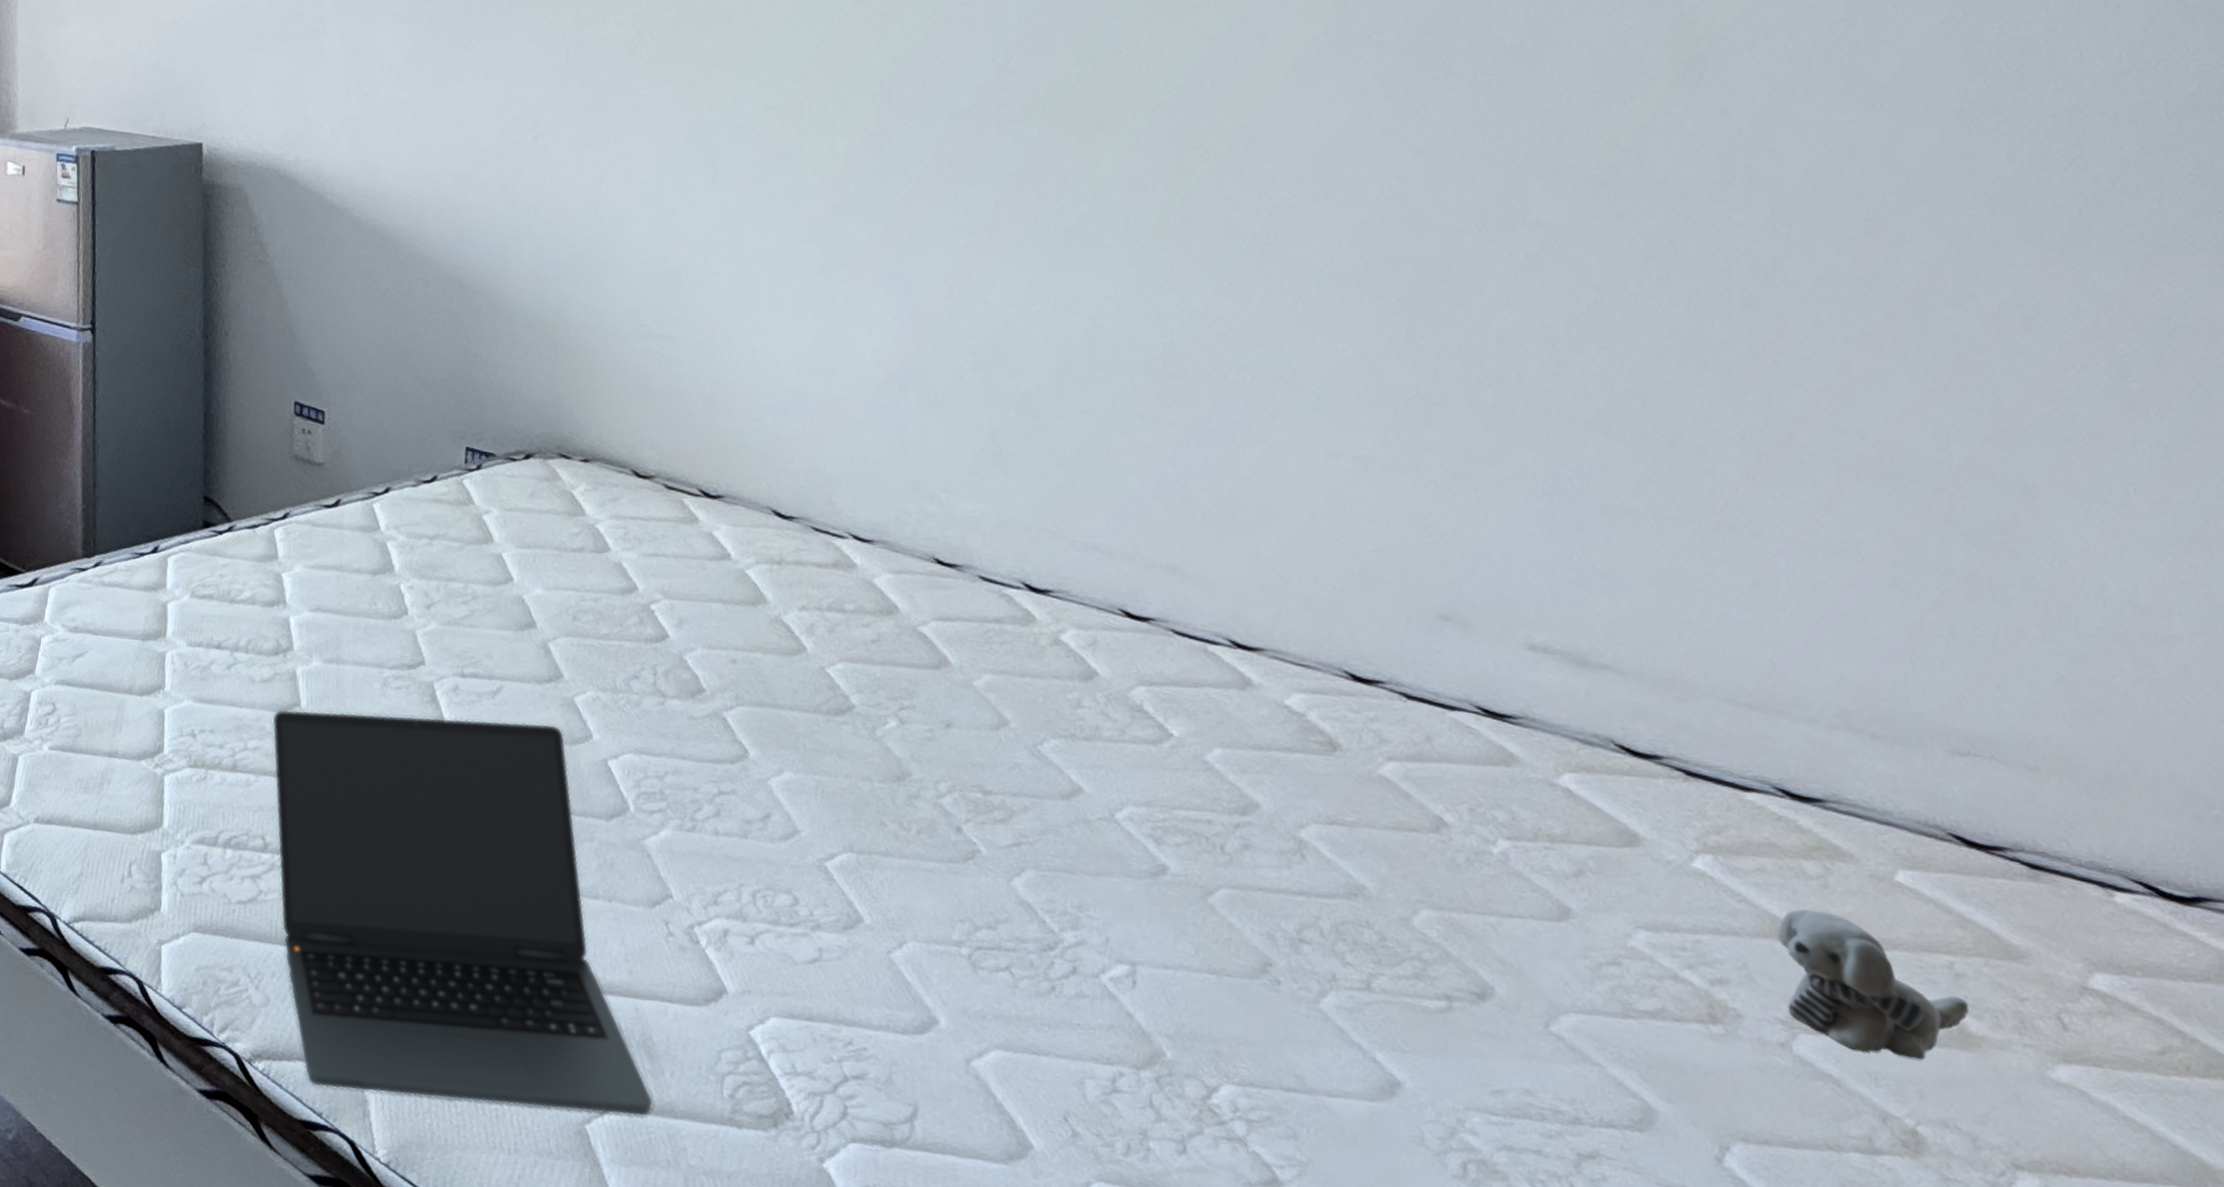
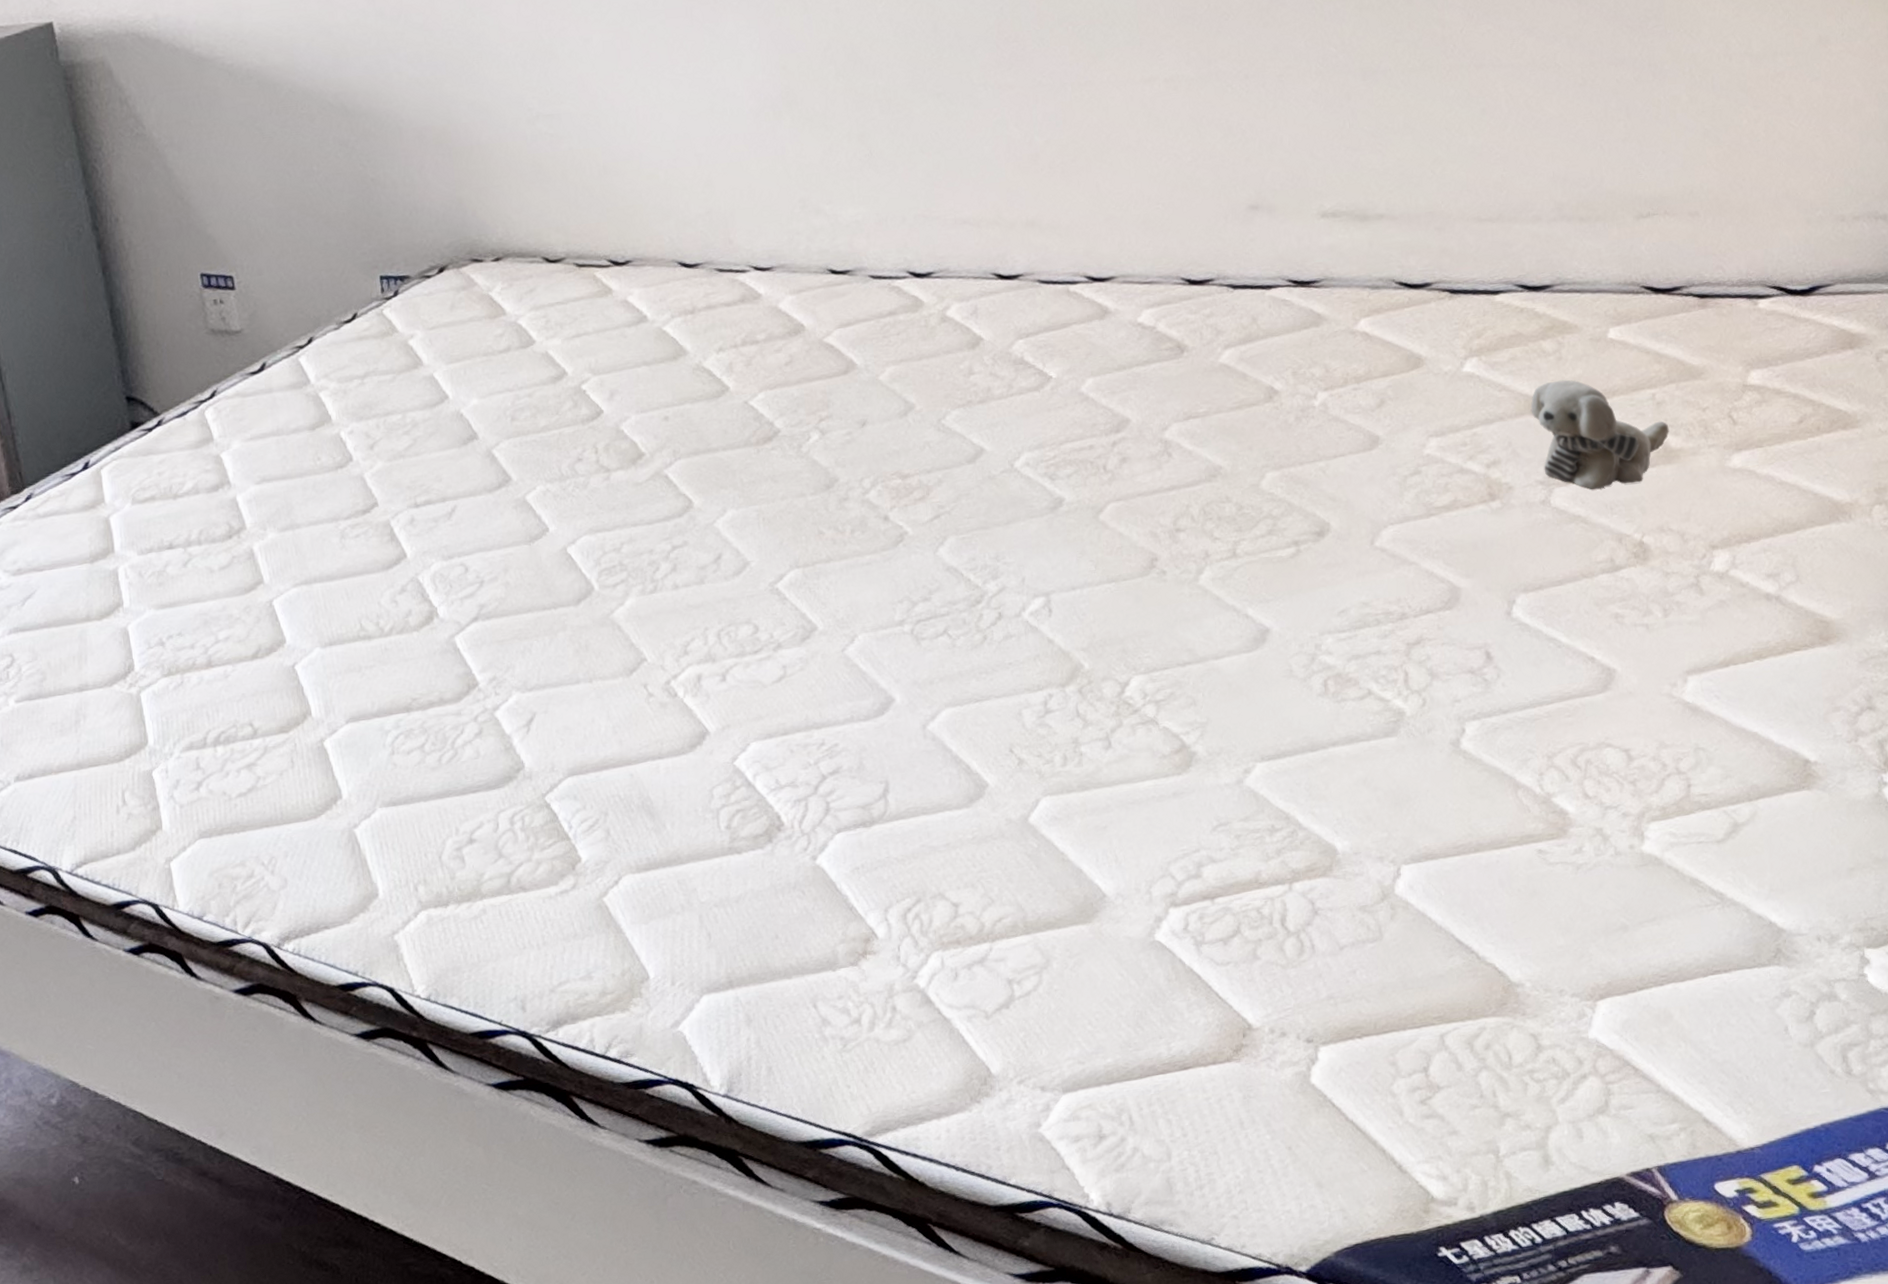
laptop: present [272,709,653,1116] -> none [238,528,660,948]

